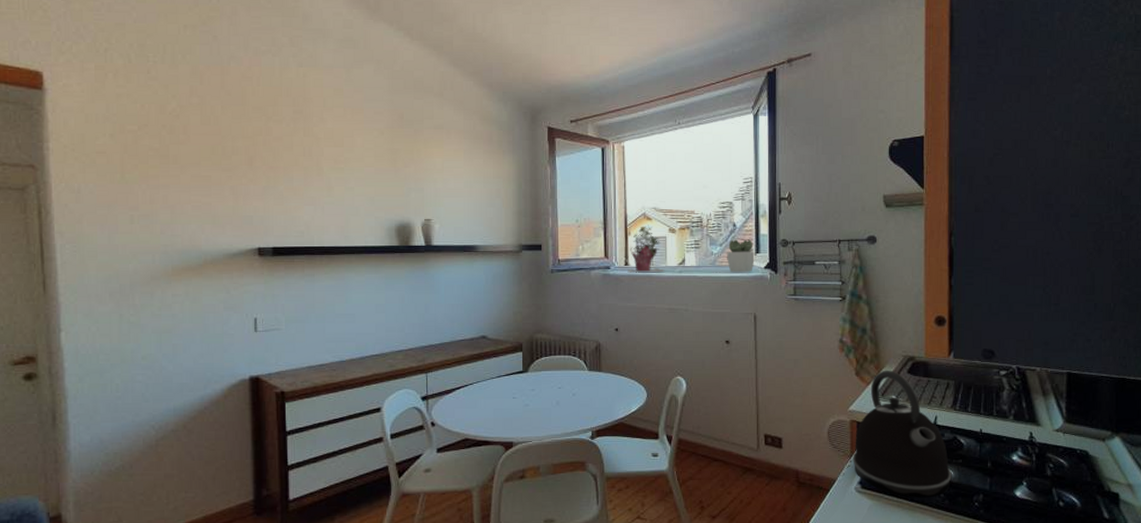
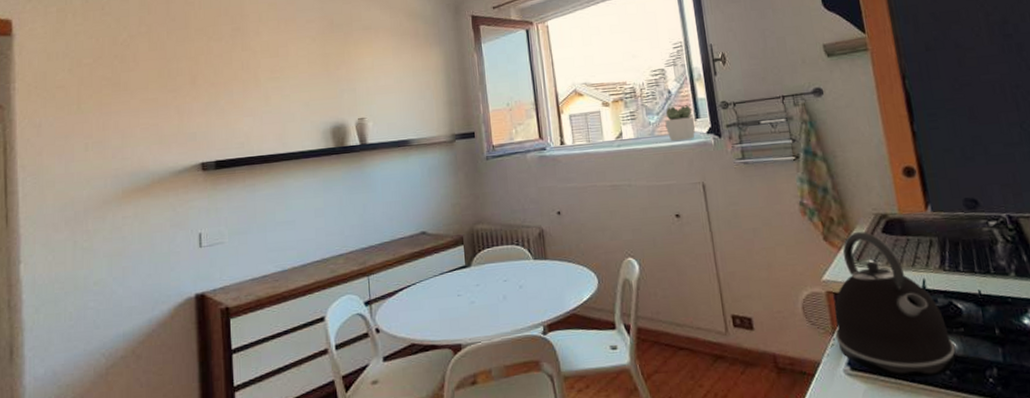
potted flower: present [627,224,665,273] -> none [564,101,603,152]

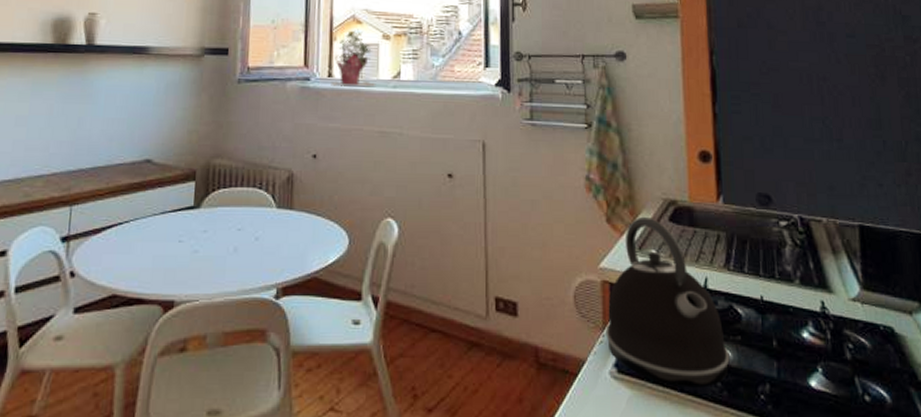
potted flower: none [564,101,603,152] -> present [331,29,376,87]
succulent plant: present [665,105,696,141] -> none [451,50,484,90]

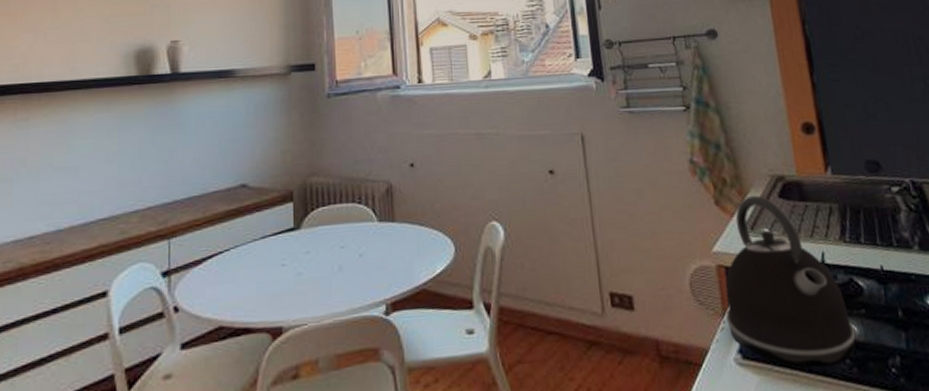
potted flower: present [331,29,376,87] -> none [421,31,468,92]

